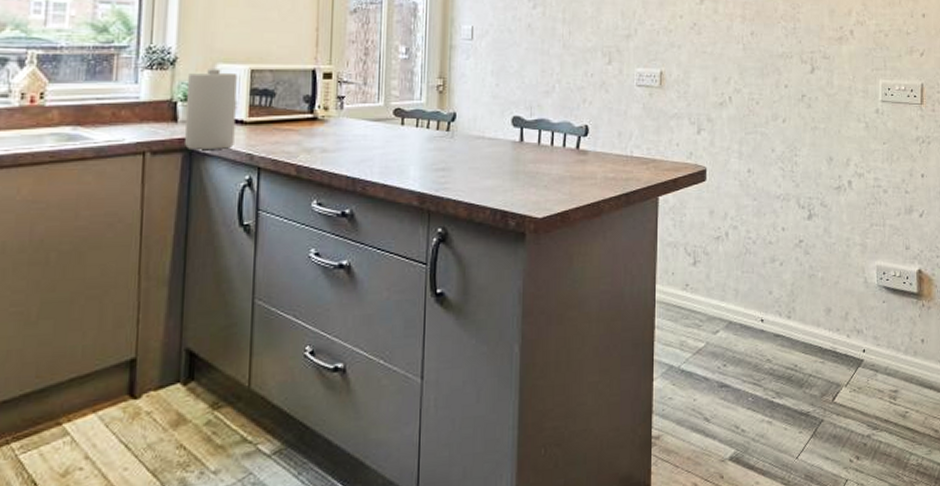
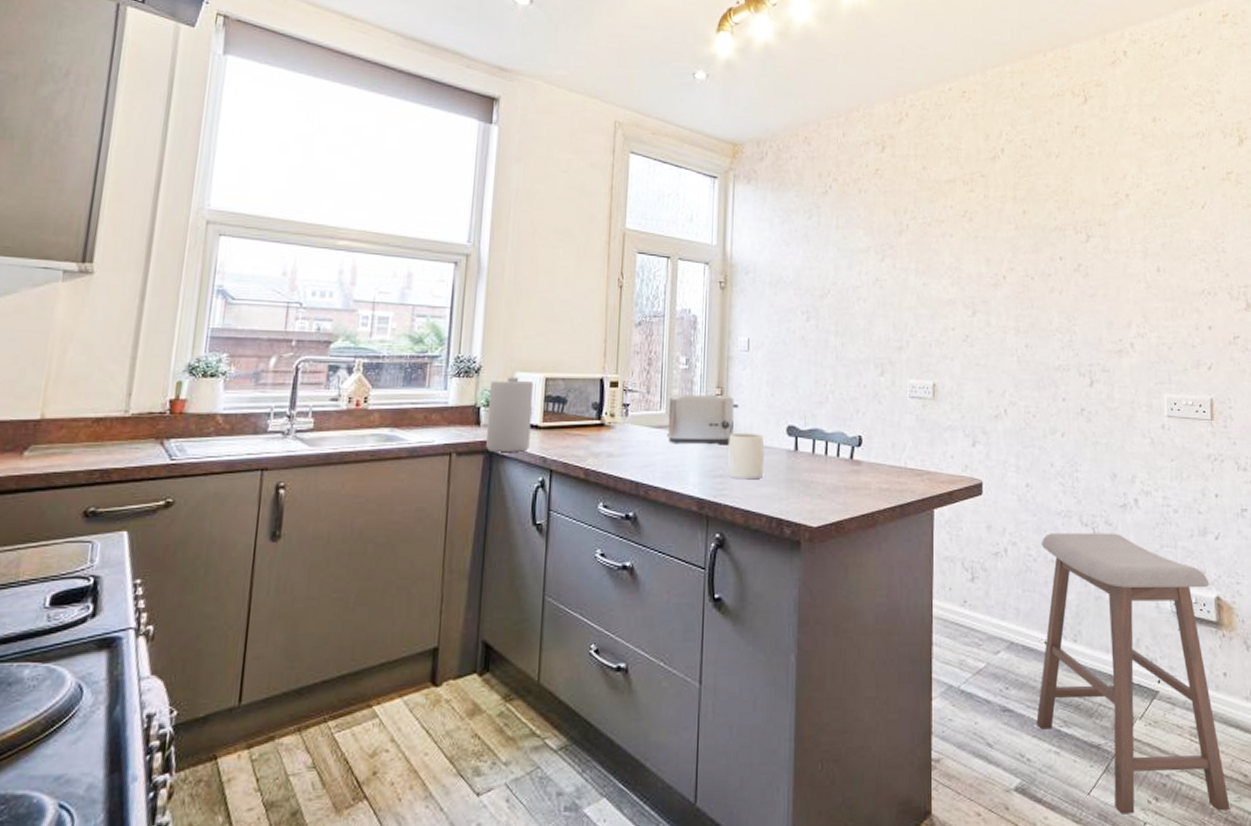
toaster: none [386,86,463,138] -> present [667,395,740,445]
mug: none [449,124,489,173] -> present [727,432,765,480]
bar stool: none [751,214,922,474] -> present [1036,533,1231,815]

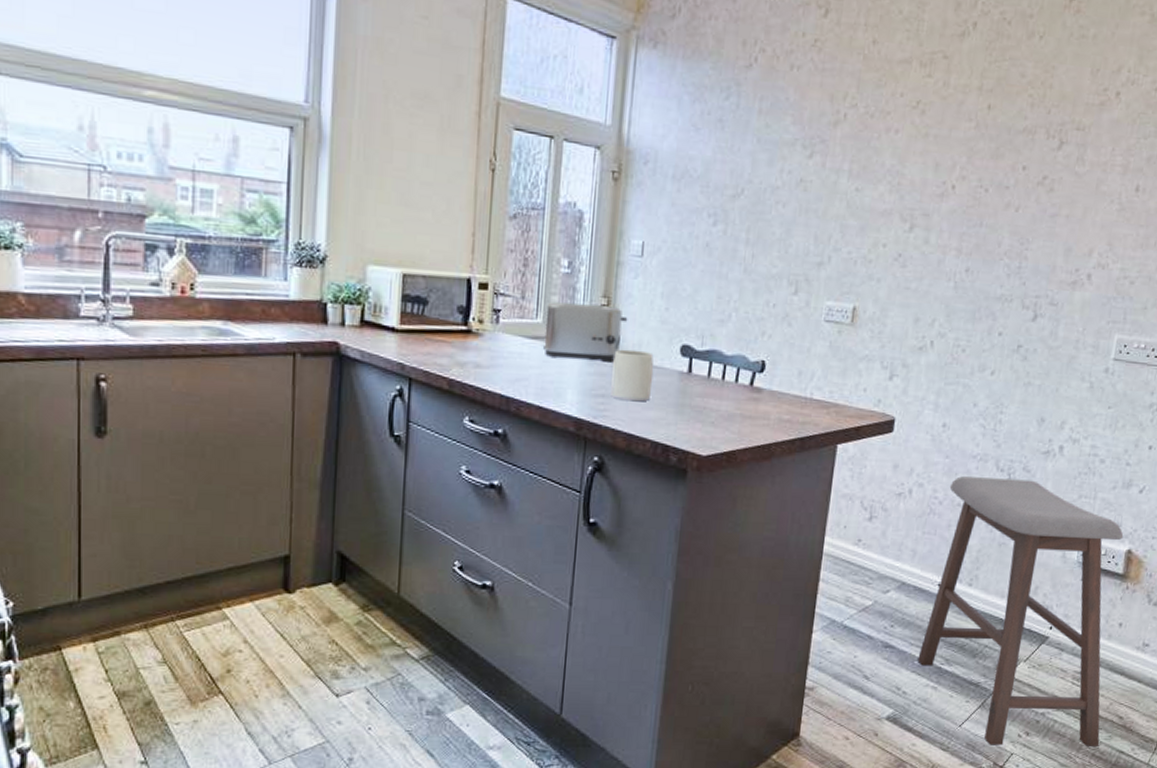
paper towel holder: present [486,377,533,453] -> none [335,270,389,357]

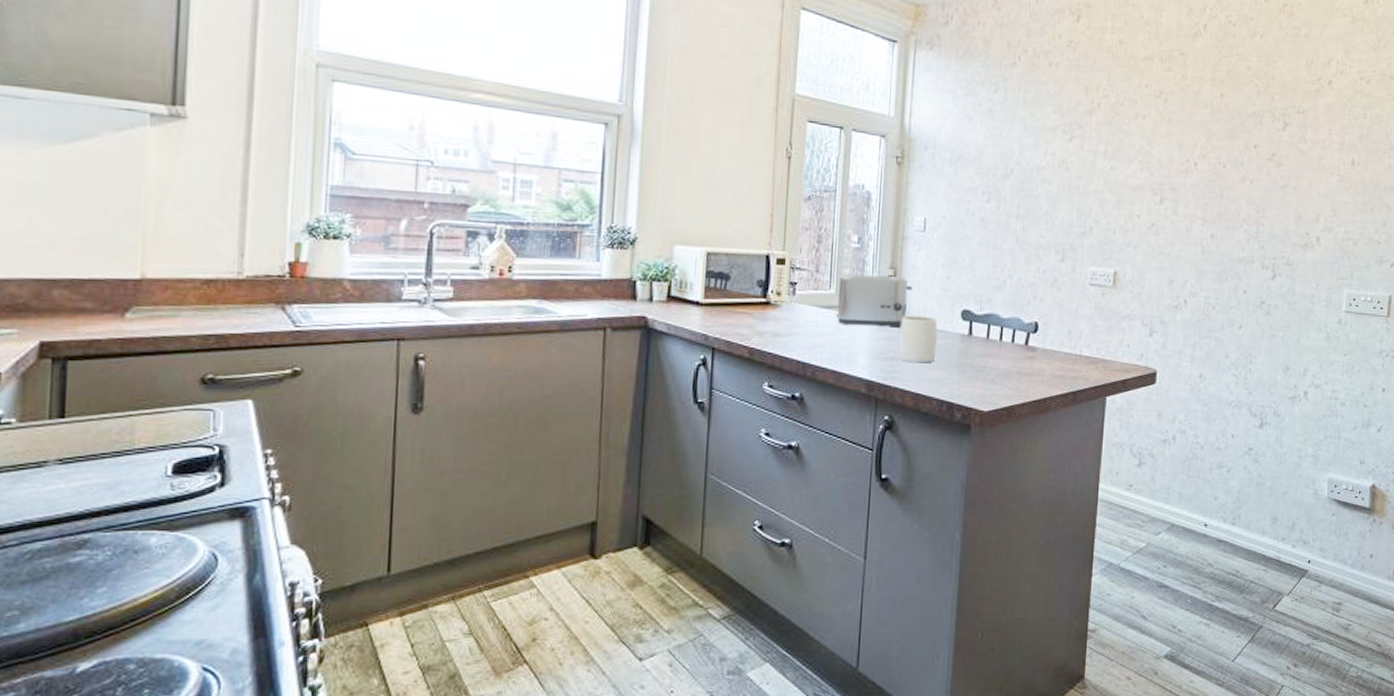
bar stool: present [917,476,1124,746] -> none [1190,422,1367,679]

